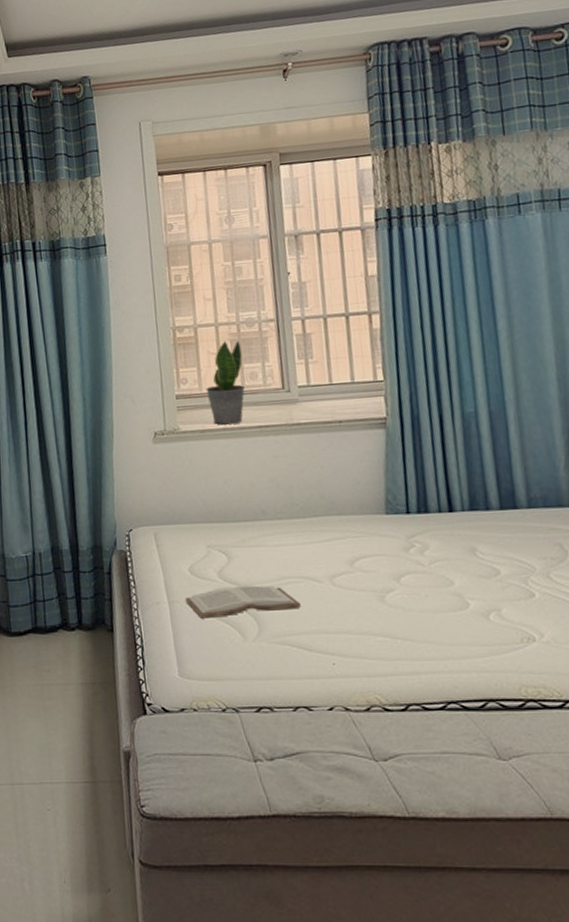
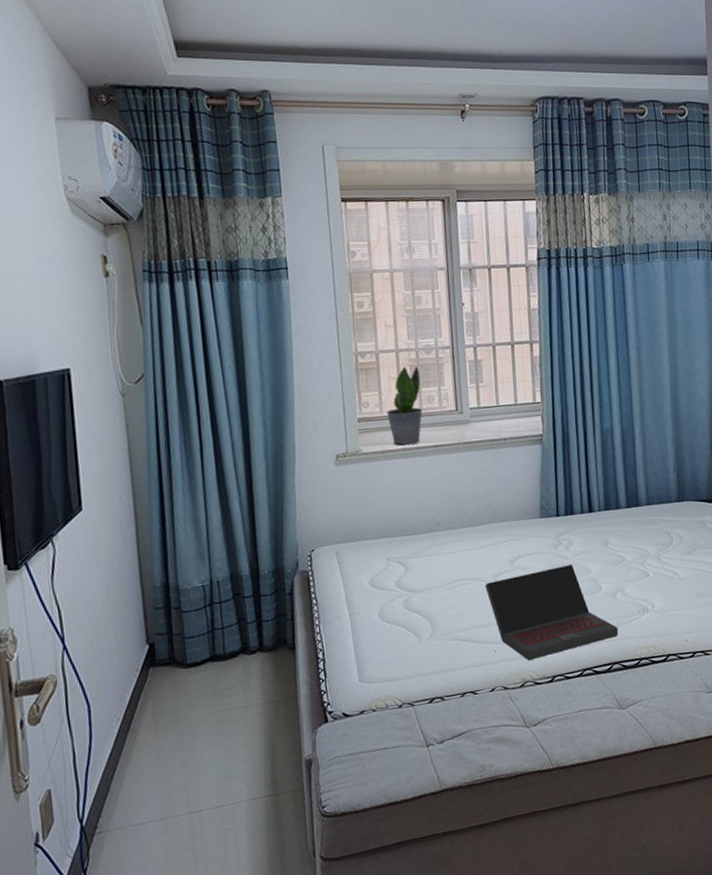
book: present [185,585,301,618] -> none [365,589,469,626]
laptop: none [319,571,494,680] -> present [485,564,619,660]

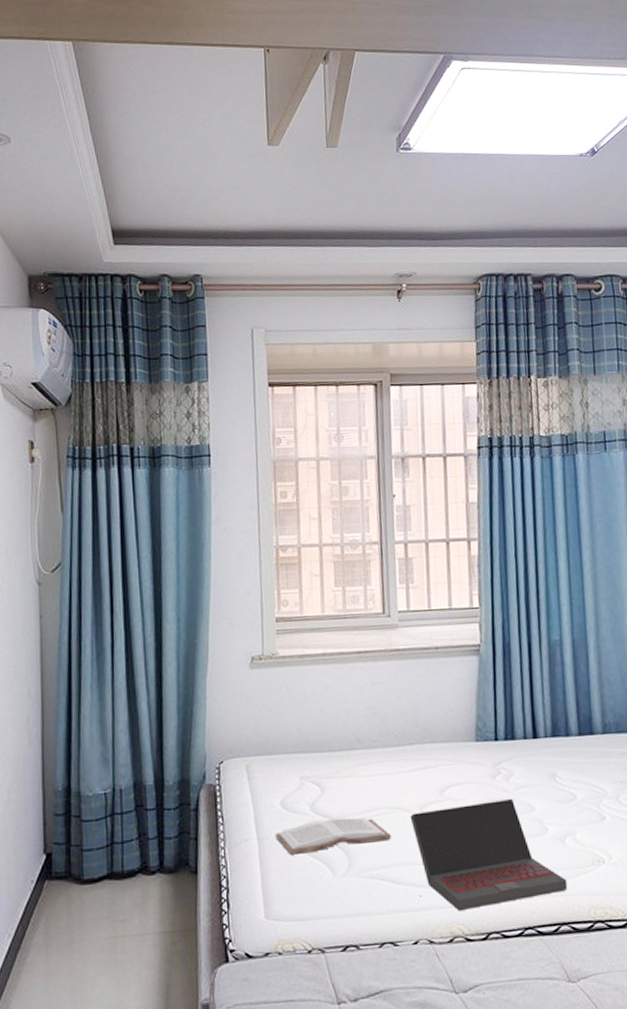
book: none [365,589,469,626] -> present [275,817,391,855]
potted plant: present [386,366,423,446] -> none [307,562,346,650]

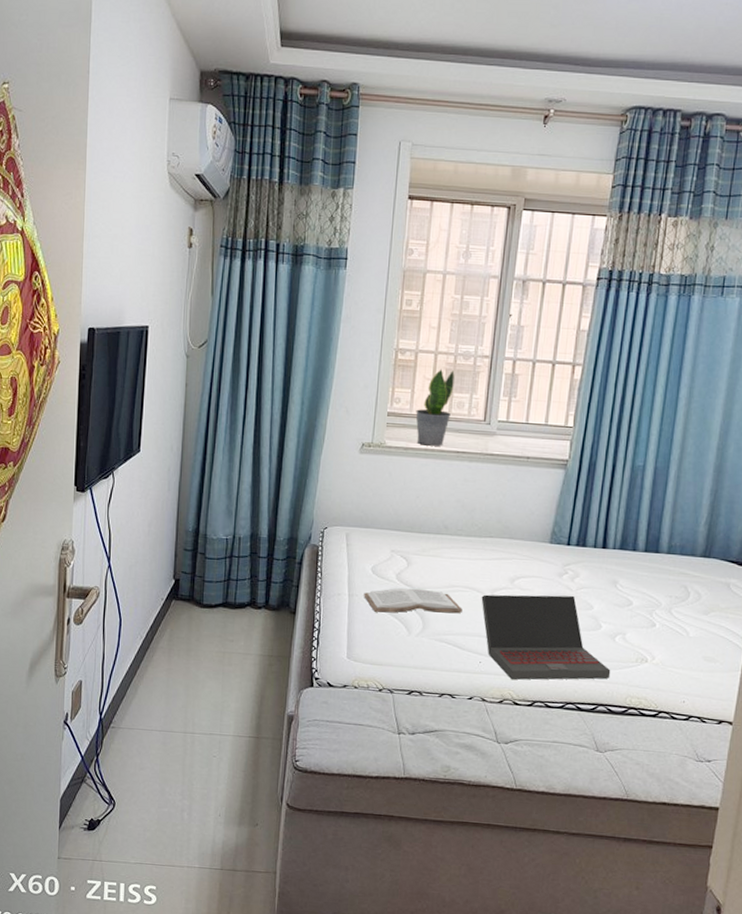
potted plant: none [307,562,346,650] -> present [415,369,455,446]

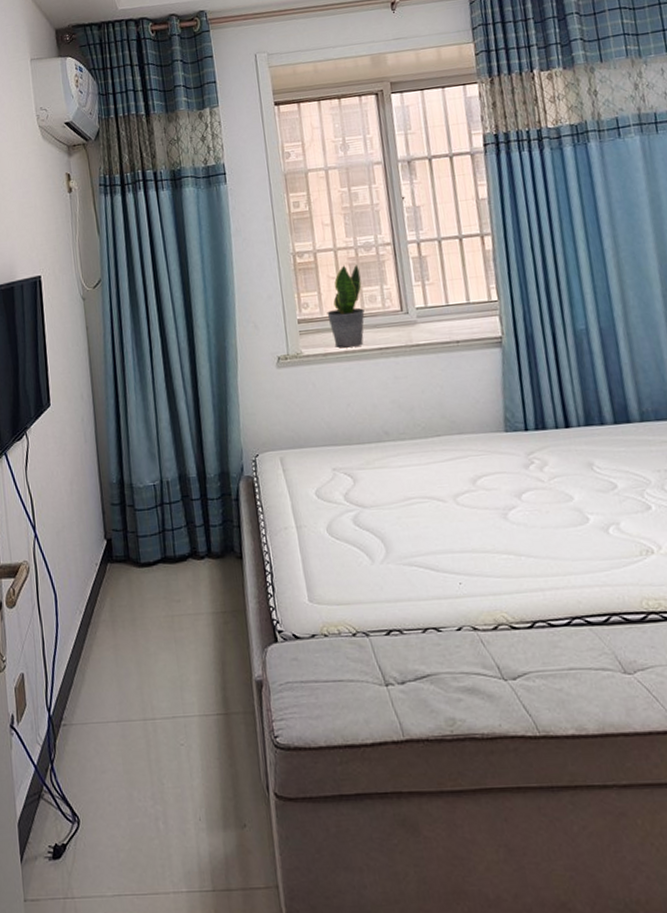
book: present [364,588,462,613] -> none [312,506,426,542]
laptop: present [481,594,611,680] -> none [443,487,616,598]

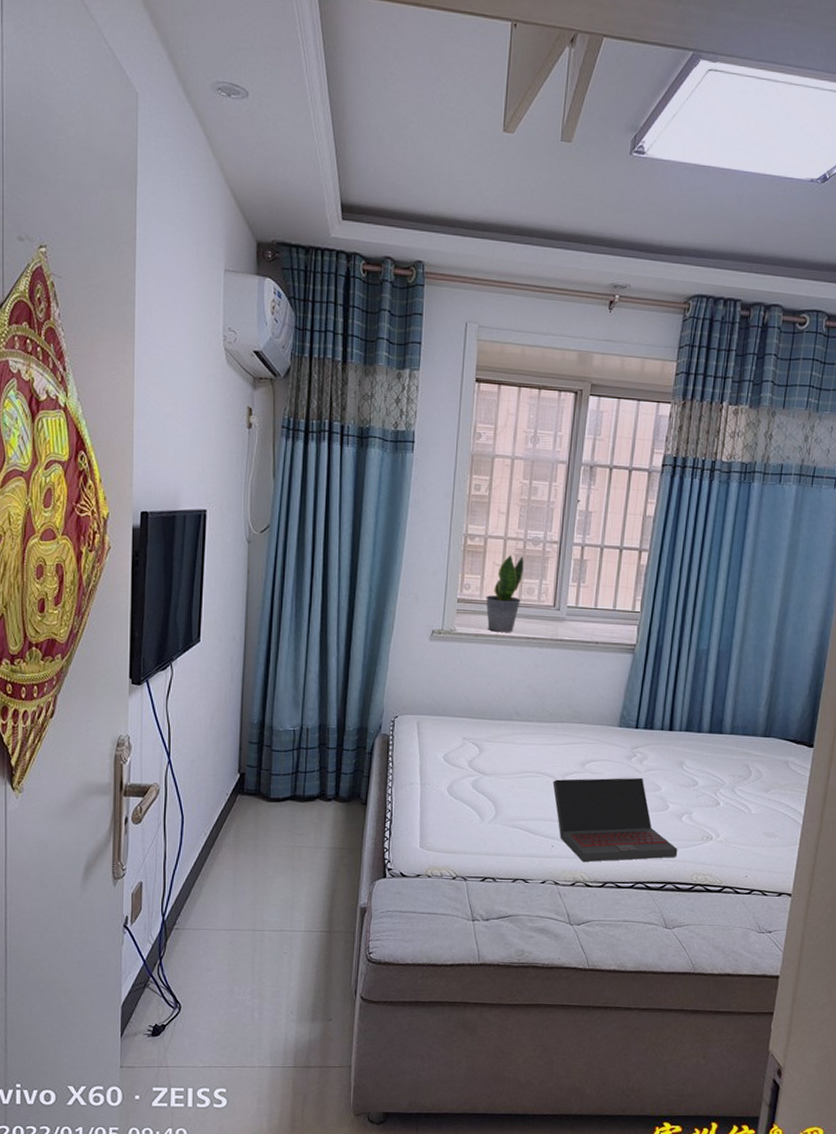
laptop: none [443,487,616,598] -> present [552,777,678,862]

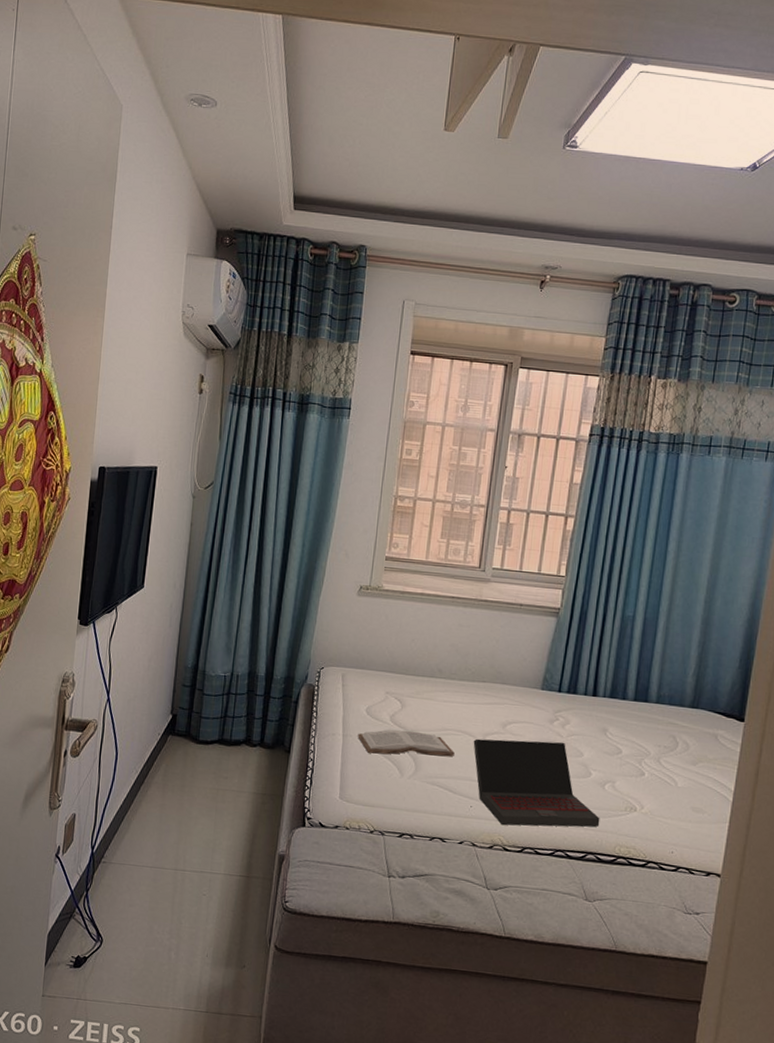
book: none [436,775,534,801] -> present [358,730,455,756]
potted plant: present [486,555,524,633] -> none [413,516,452,591]

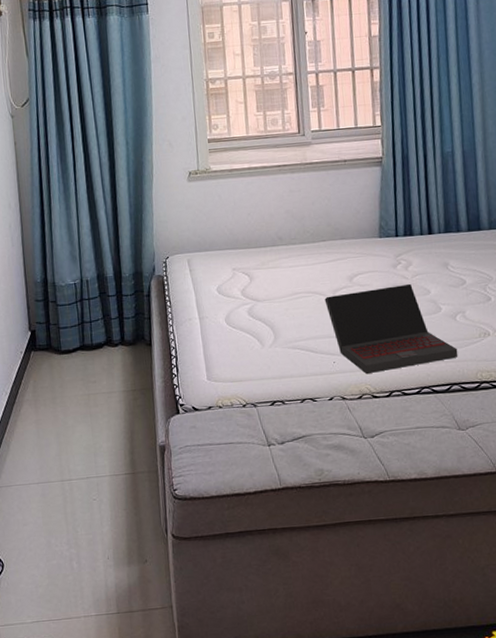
book: present [358,730,455,756] -> none [213,300,309,331]

